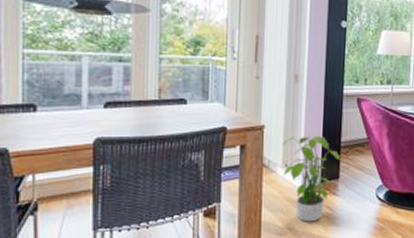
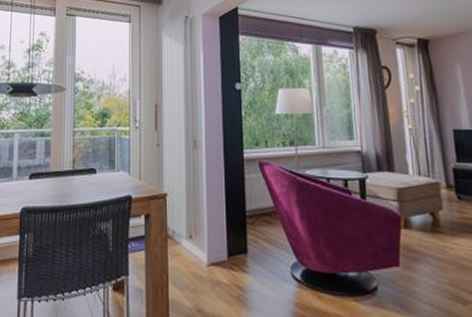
potted plant: present [282,133,341,222] -> none [185,201,248,304]

